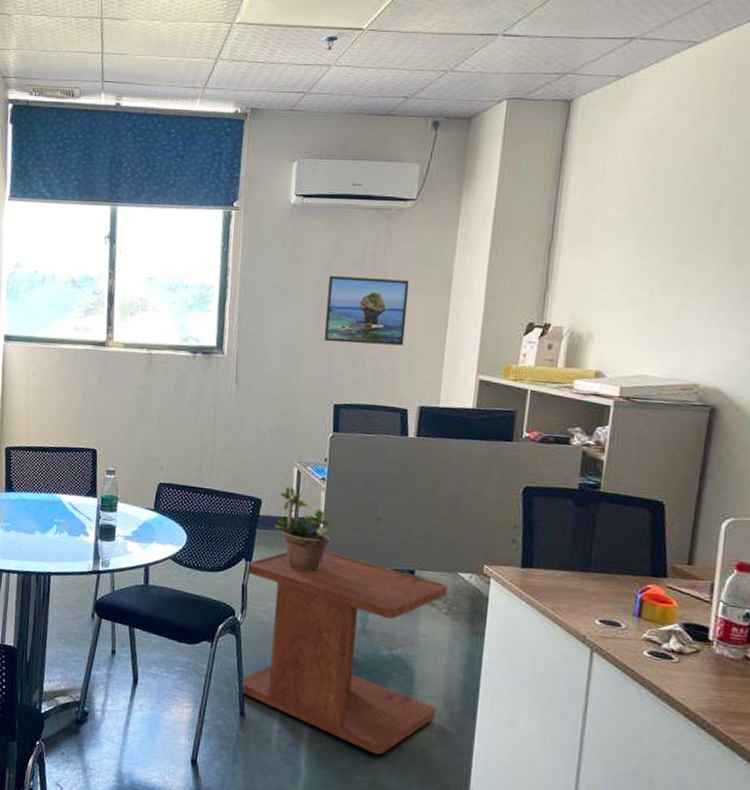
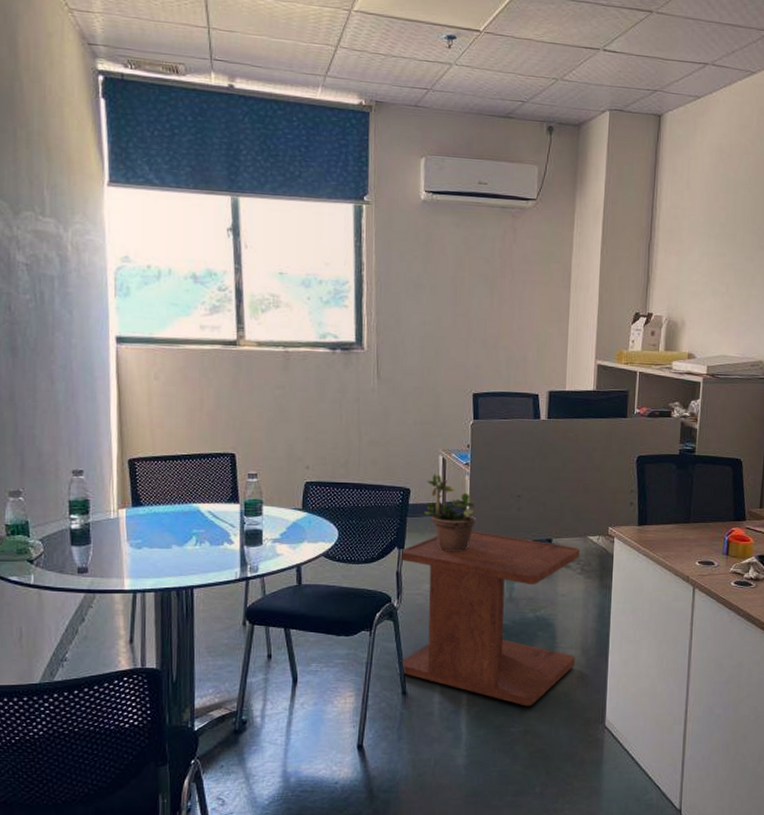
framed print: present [324,276,410,346] -> none [460,271,535,336]

